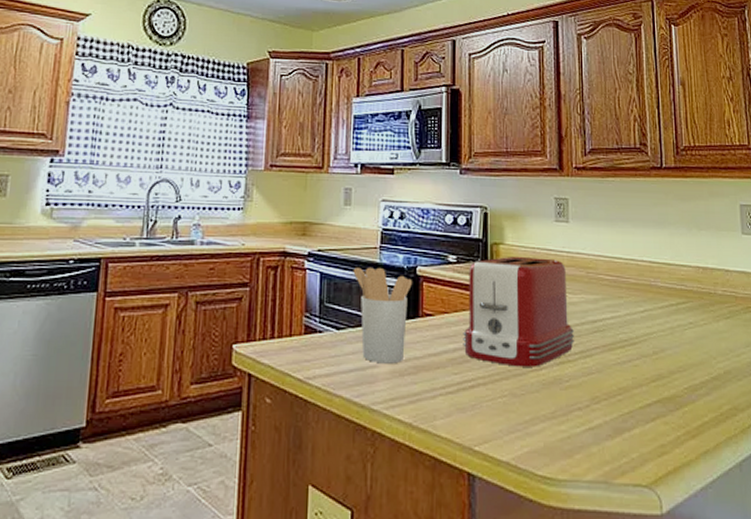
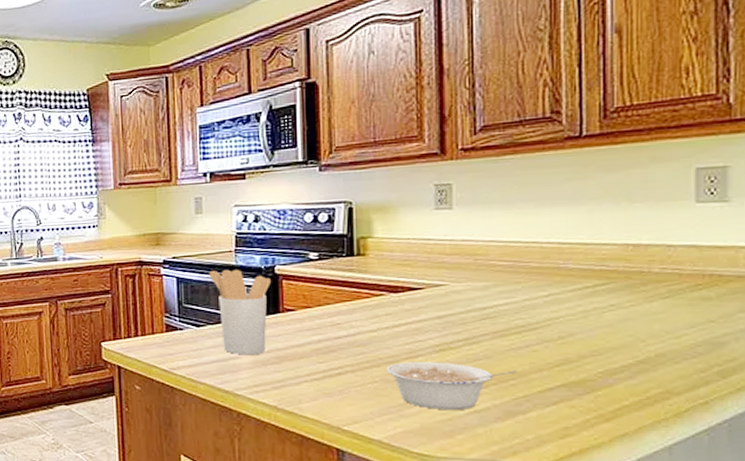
toaster: present [463,257,575,367] -> none [328,248,459,355]
legume: none [514,375,622,427] -> present [386,362,517,410]

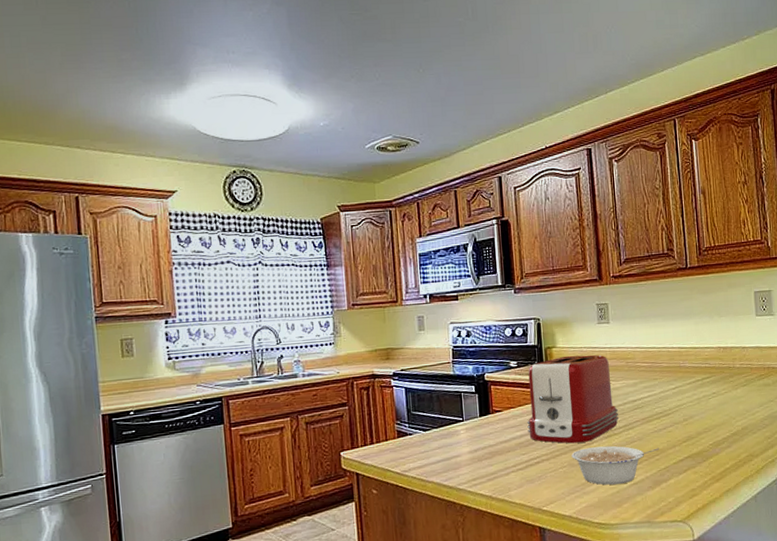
utensil holder: present [209,269,271,355] -> none [432,378,482,453]
toaster: none [328,248,459,355] -> present [527,355,620,444]

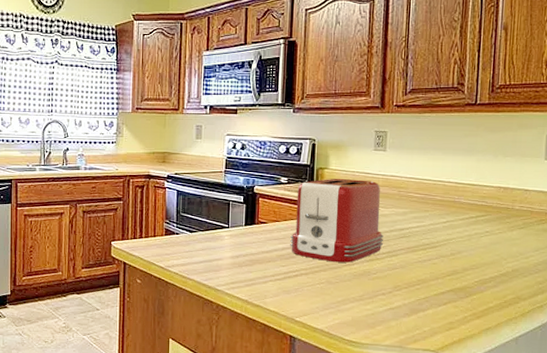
legume: present [571,446,659,485] -> none [330,268,421,307]

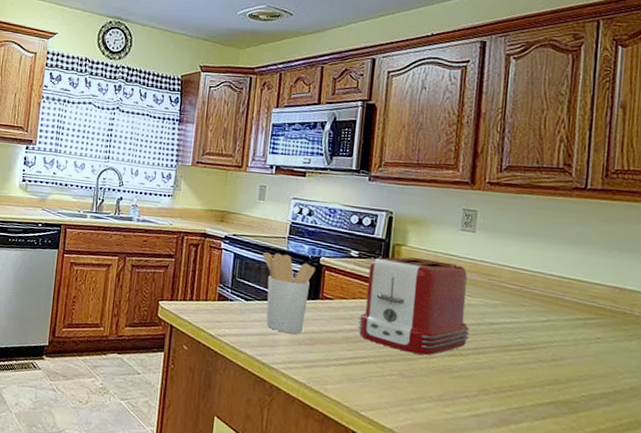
utensil holder: none [203,186,250,258] -> present [262,252,315,334]

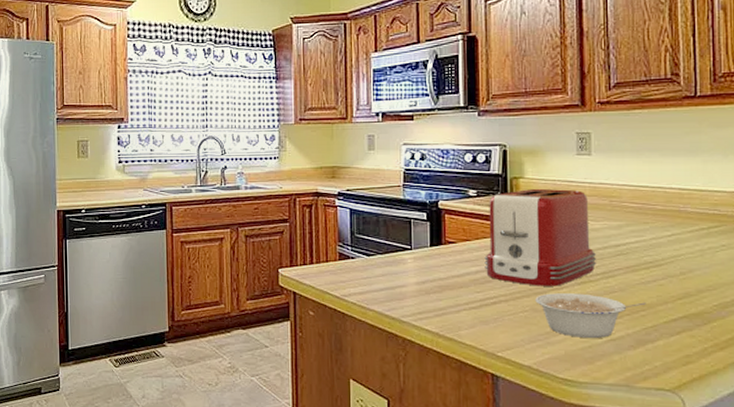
utensil holder: present [262,252,315,334] -> none [379,202,434,284]
legume: none [404,361,514,412] -> present [535,293,646,338]

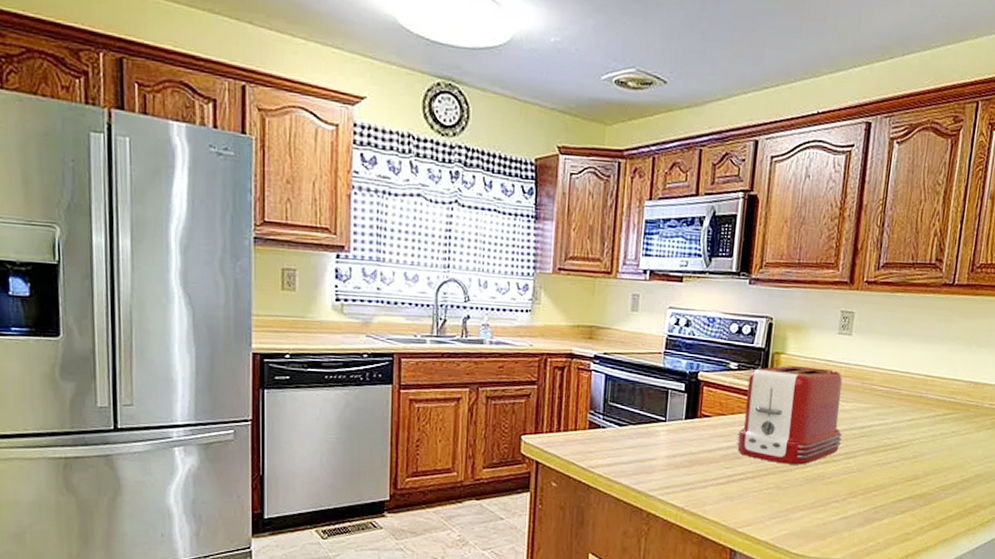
legume: present [535,293,646,338] -> none [780,471,879,516]

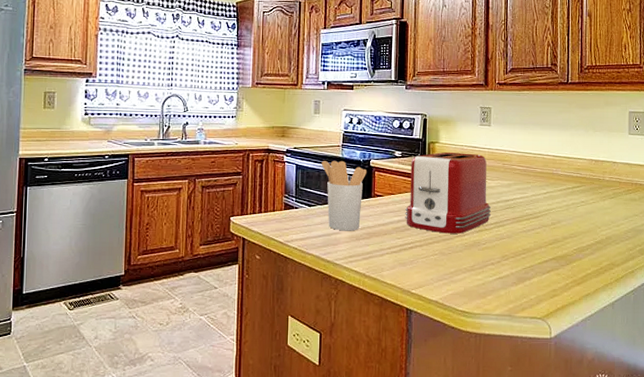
utensil holder: none [637,370,693,458] -> present [321,160,366,231]

